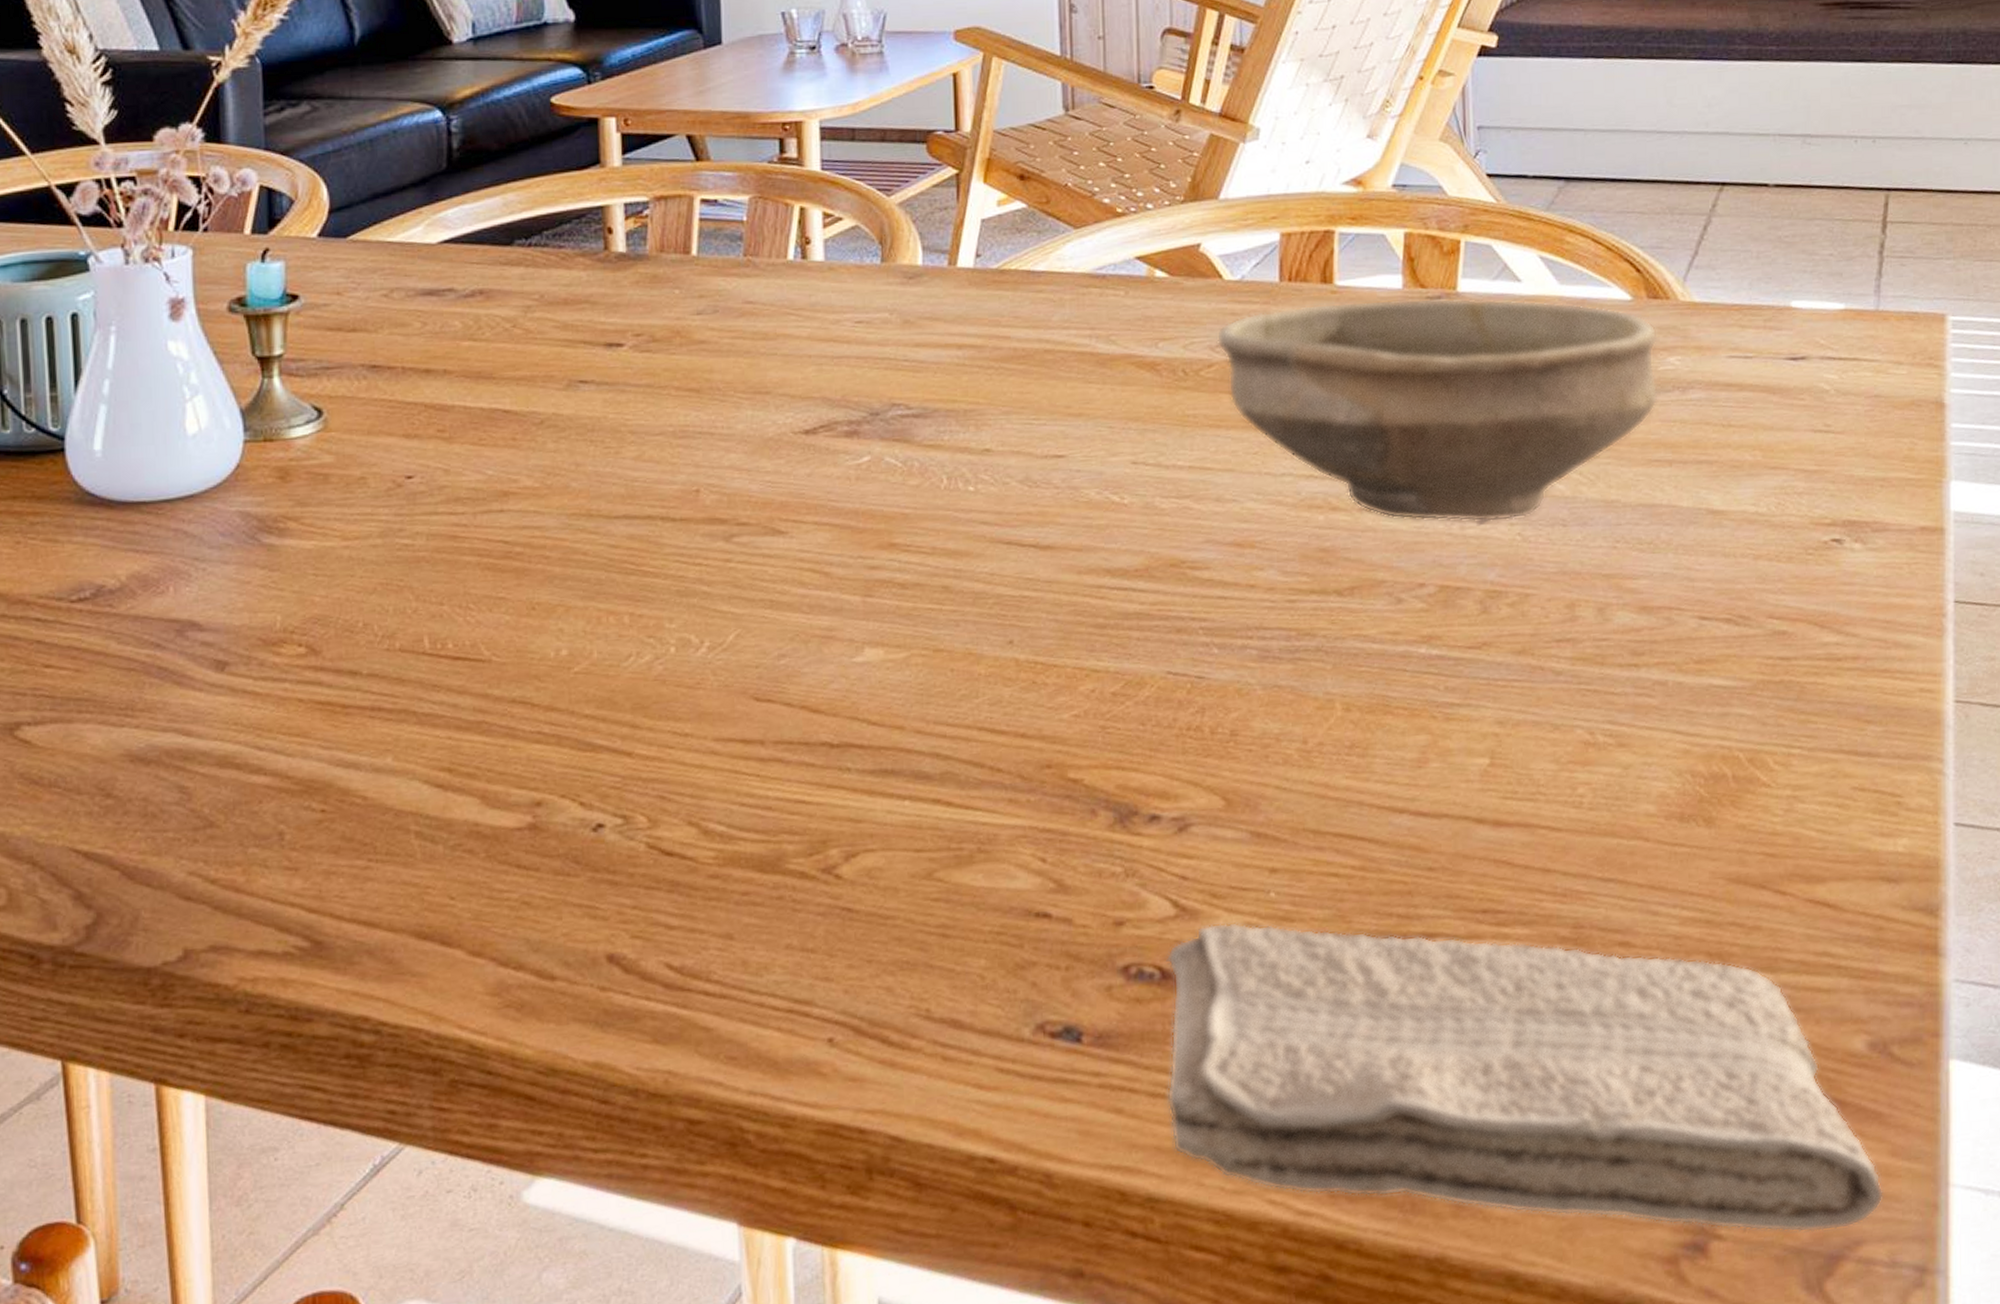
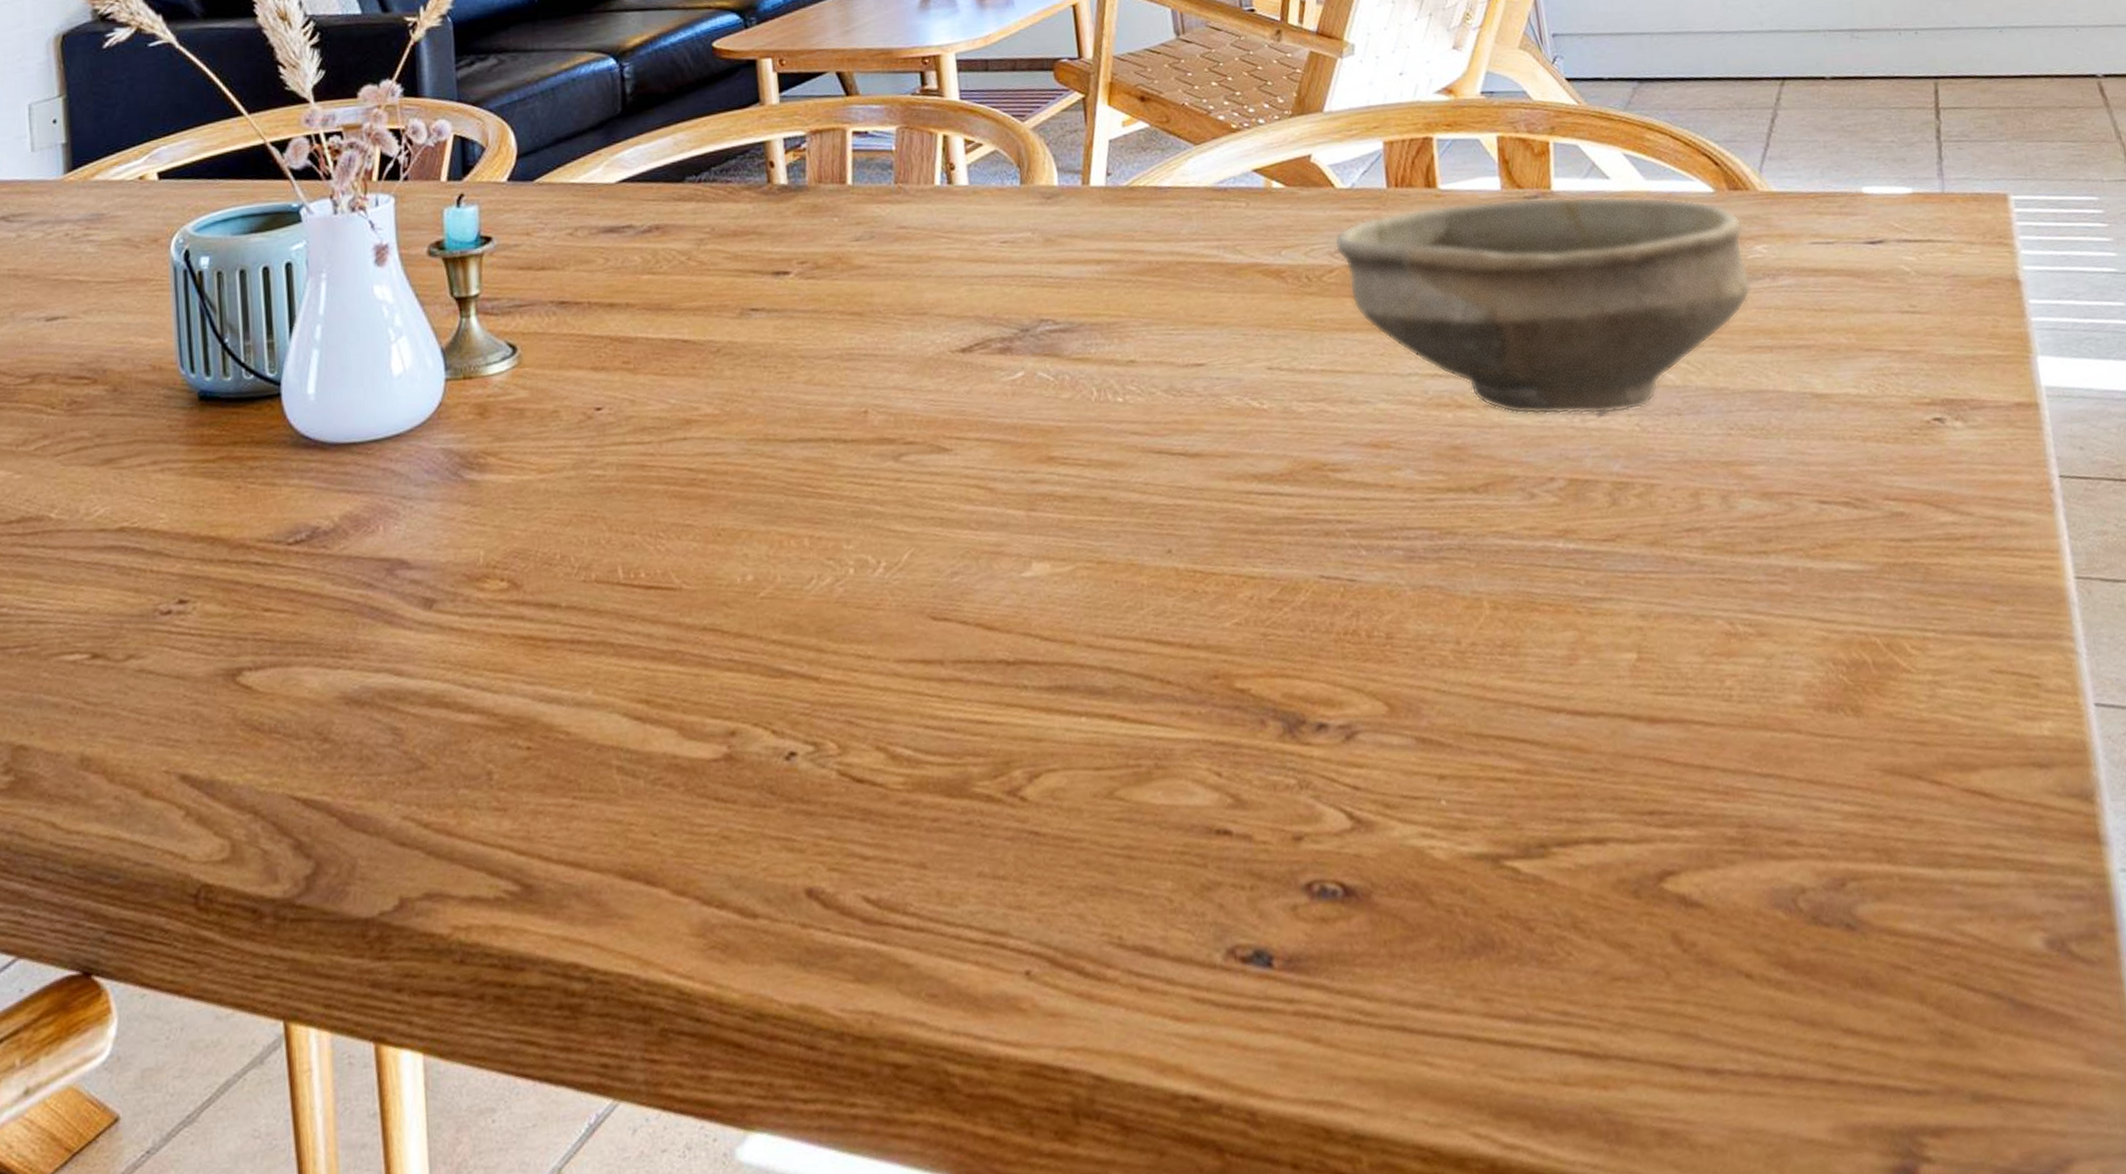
washcloth: present [1166,922,1883,1233] -> none [1346,833,2087,1152]

